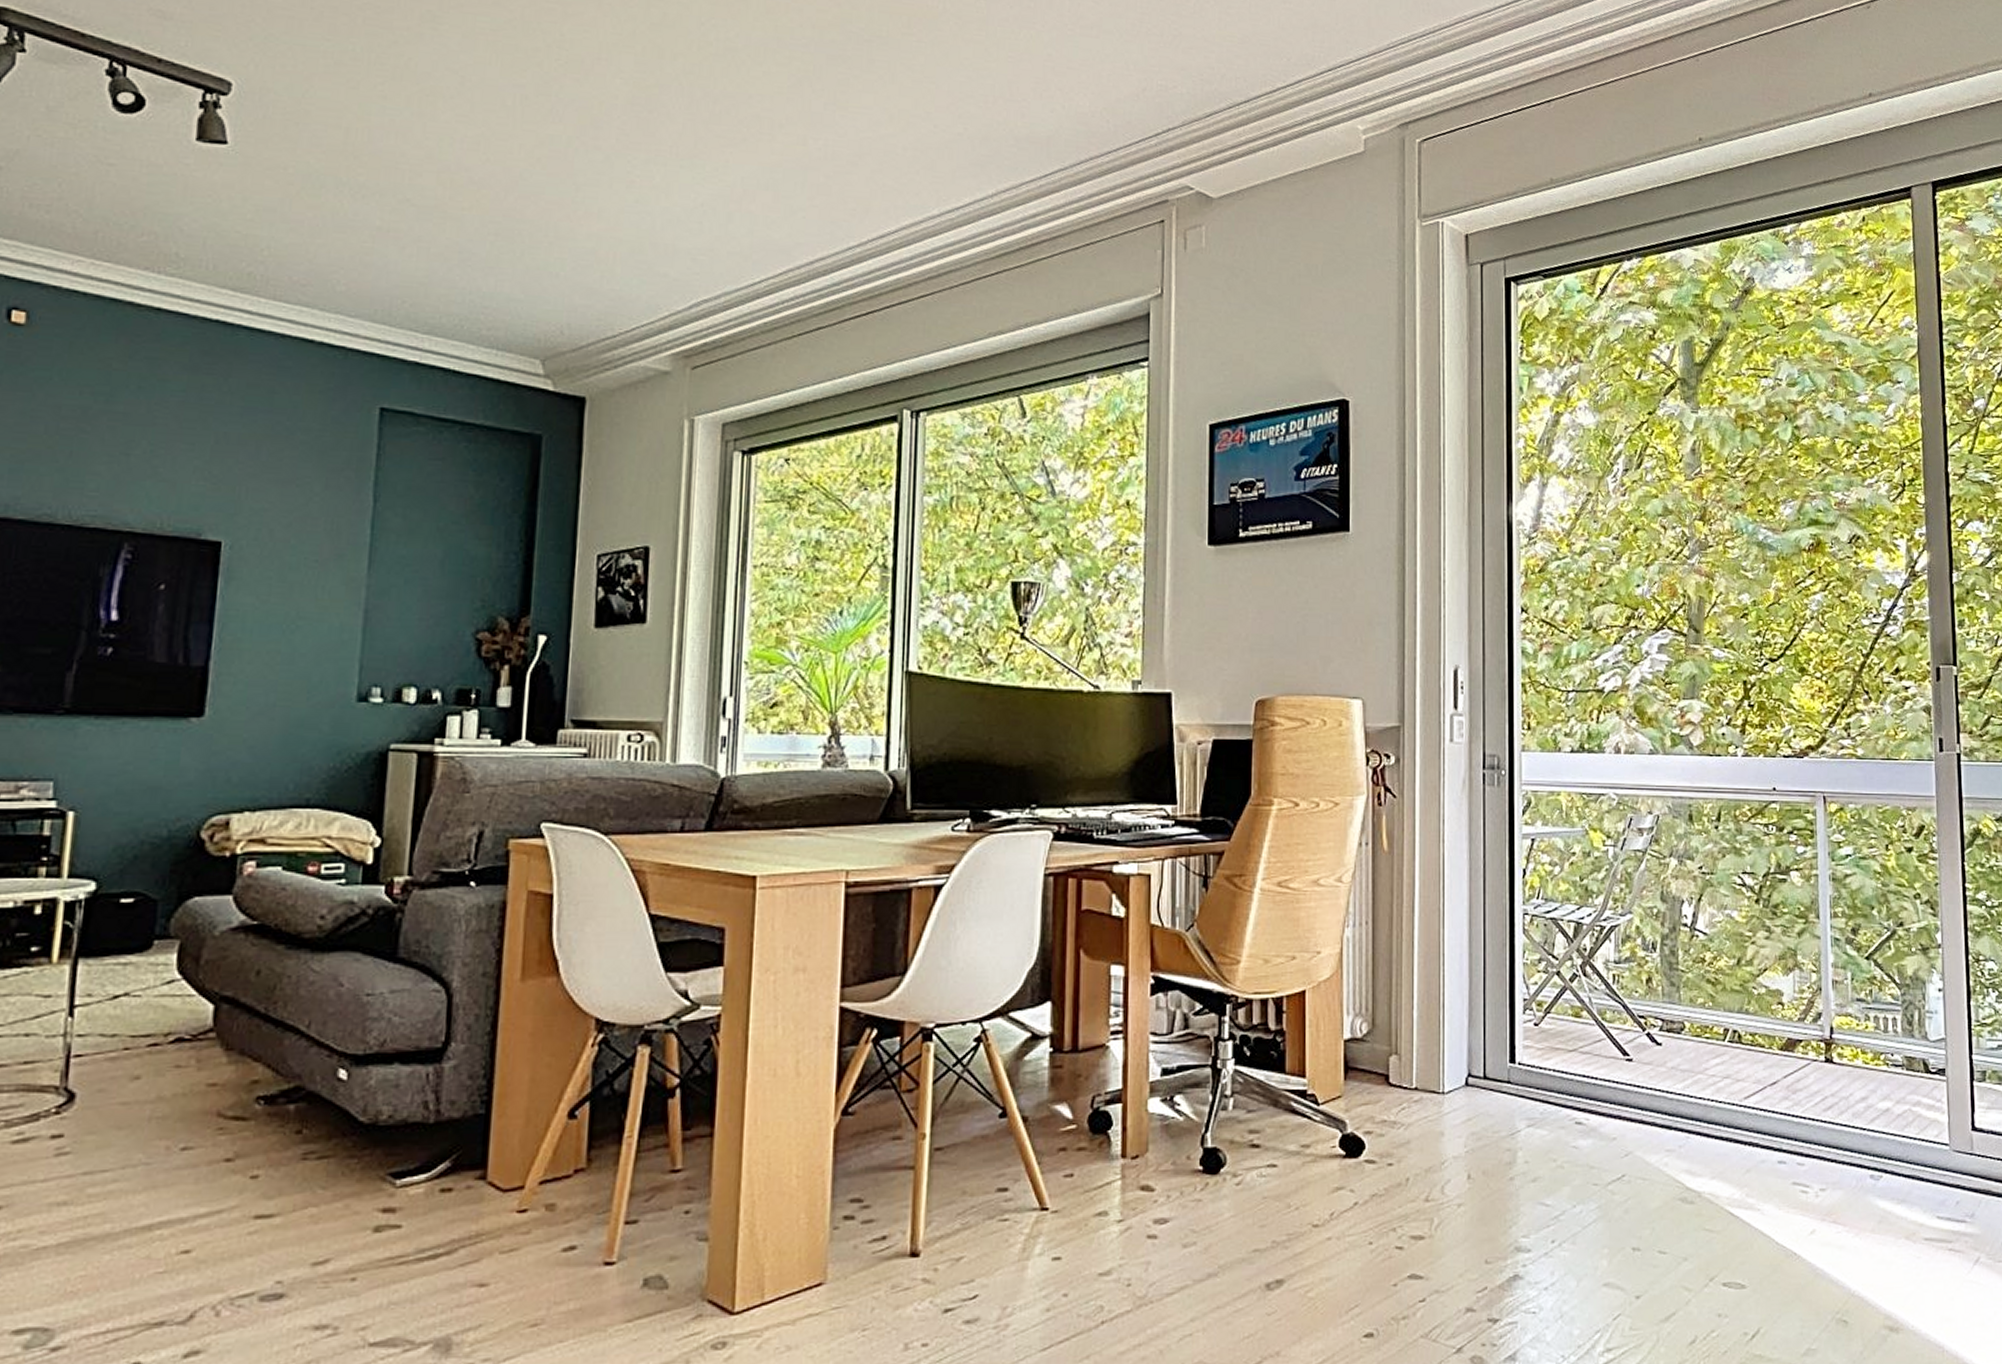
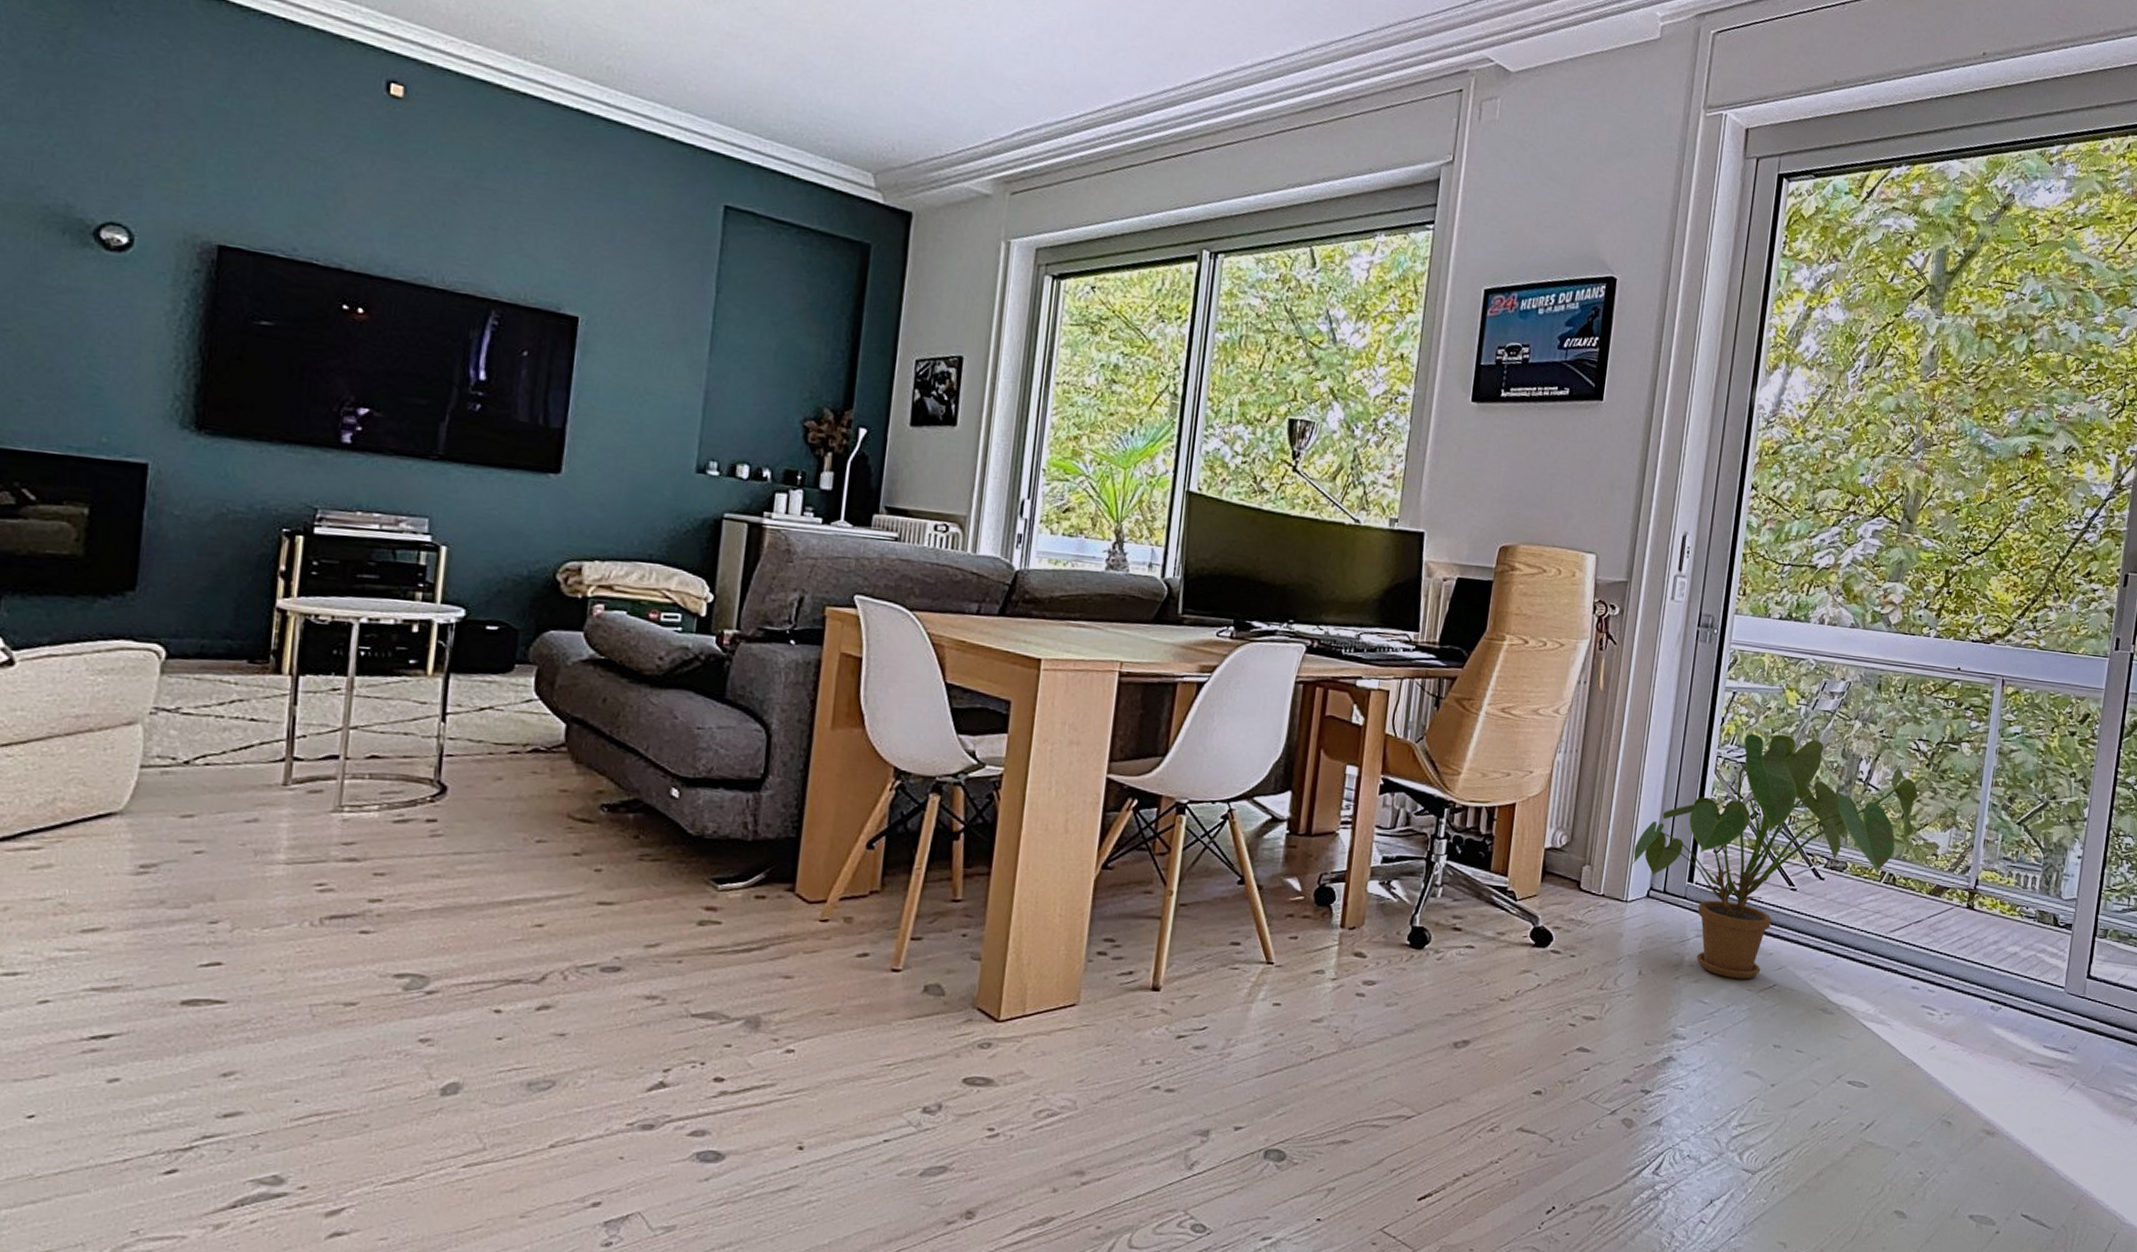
house plant: none [1445,882,1754,1173] -> present [1632,733,1918,979]

